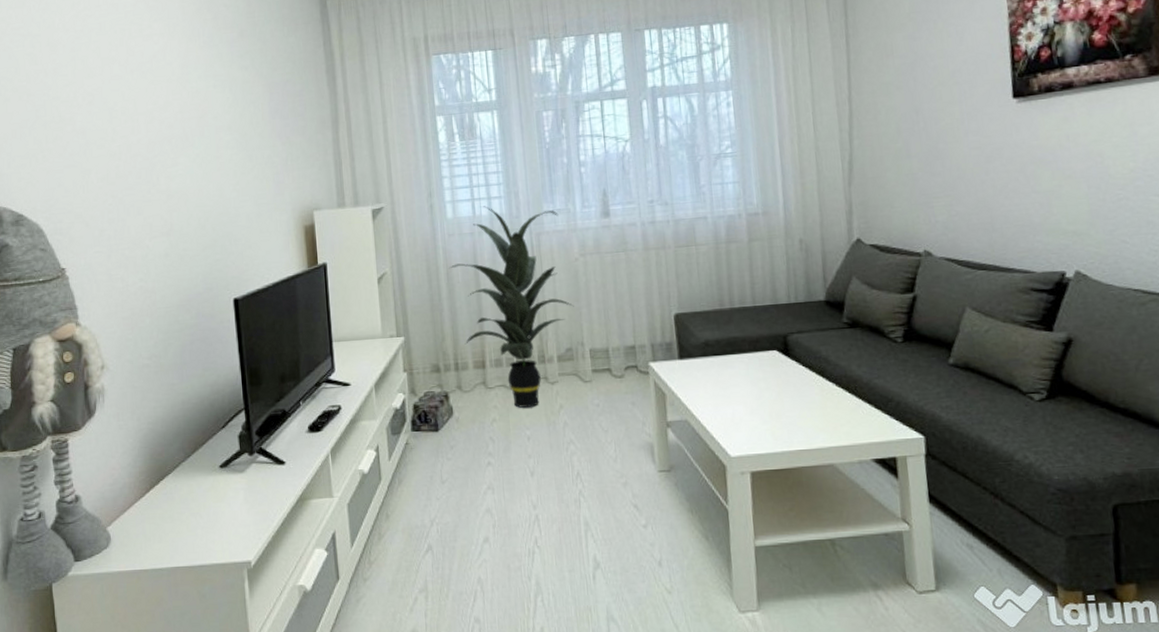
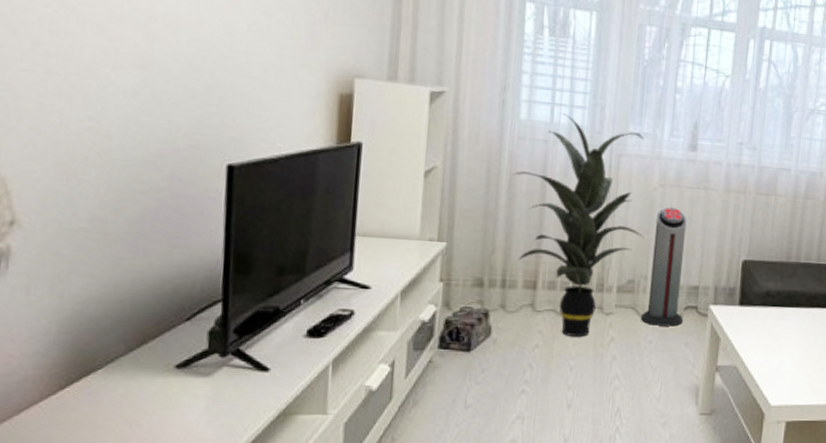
air purifier: none [582,274,625,389] -> present [641,207,687,327]

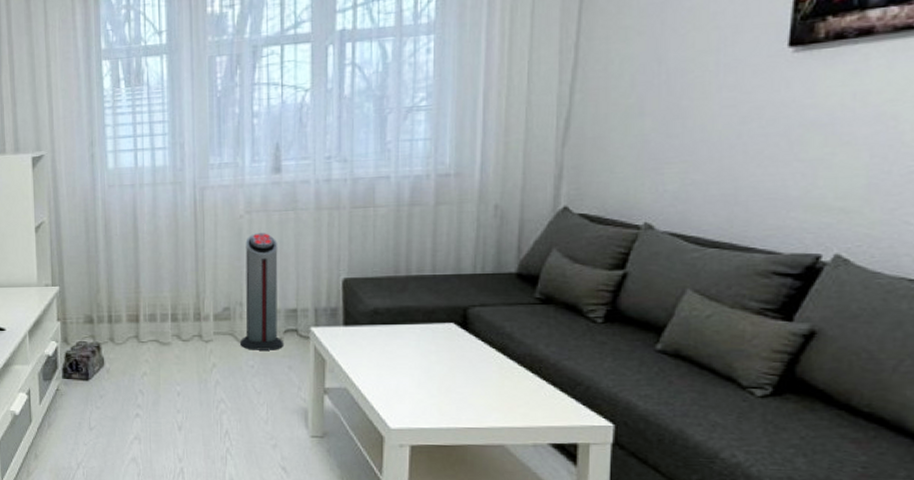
indoor plant: present [512,113,644,337] -> none [107,157,235,364]

